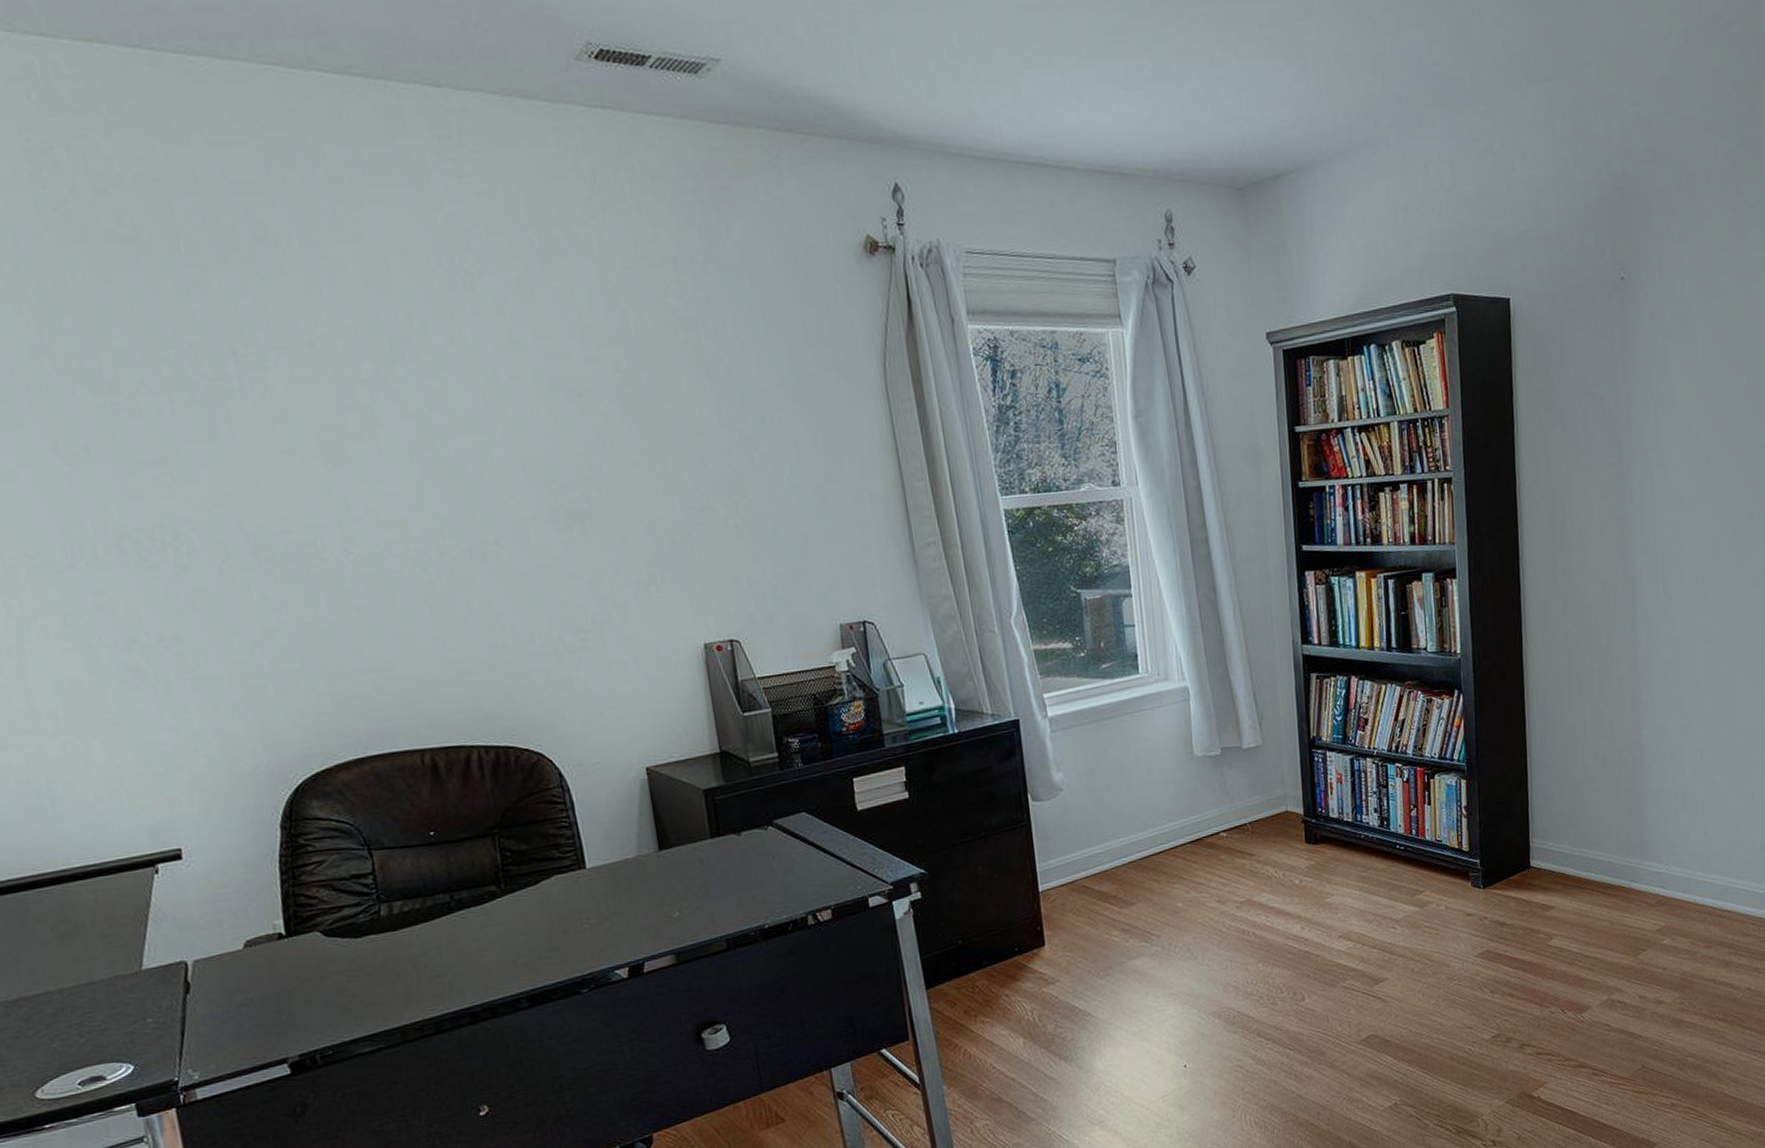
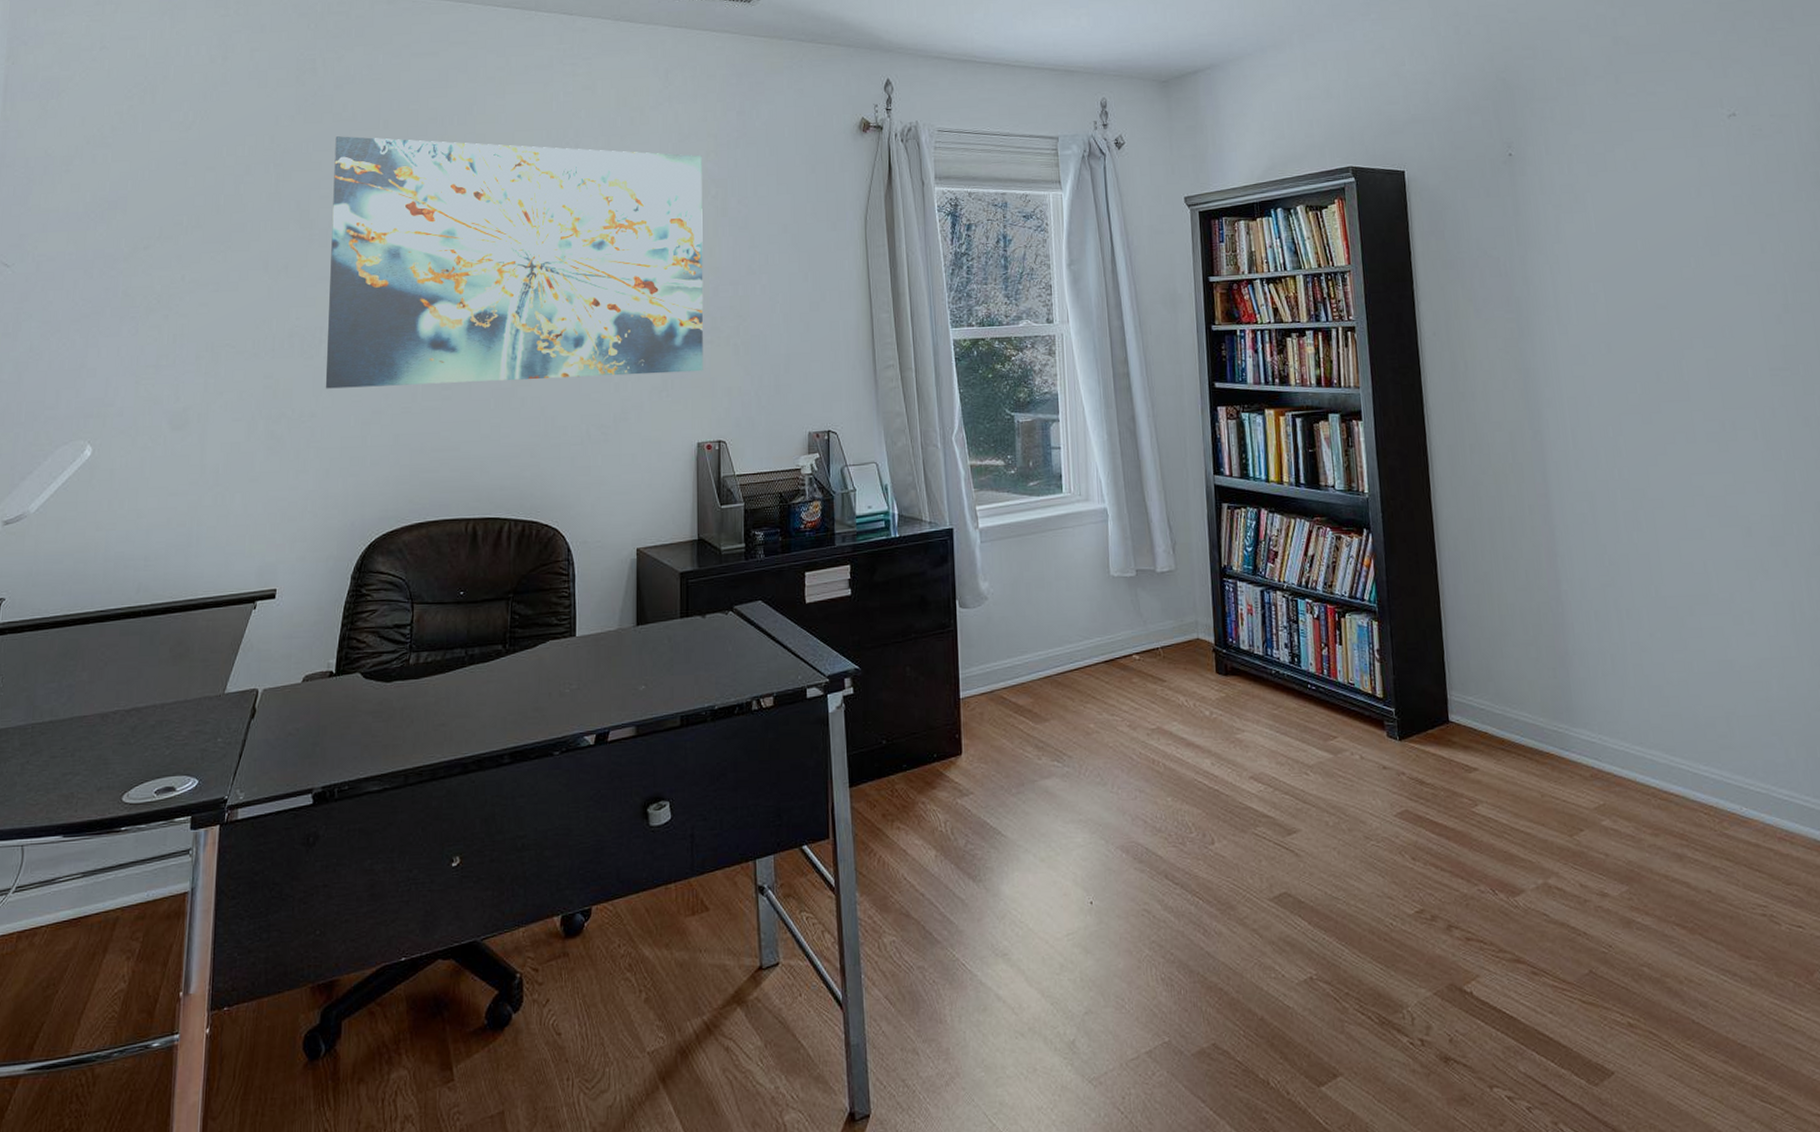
wall art: none [115,263,700,605] -> present [325,136,704,389]

